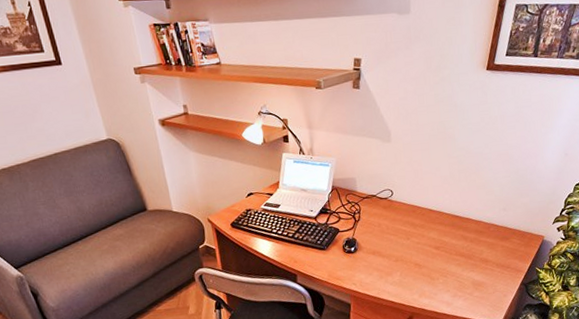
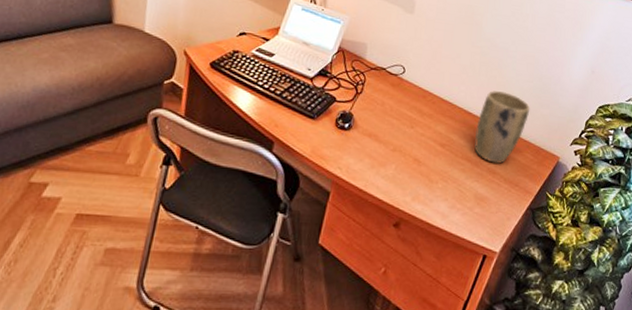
plant pot: none [464,191,511,254] -> present [474,91,530,164]

